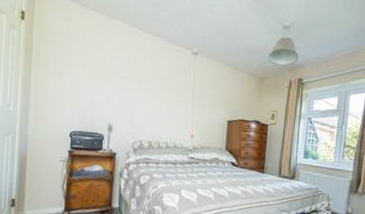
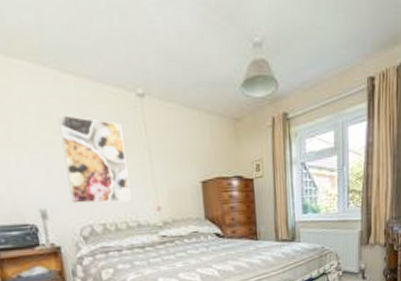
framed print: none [131,59,177,128] -> present [57,114,131,204]

